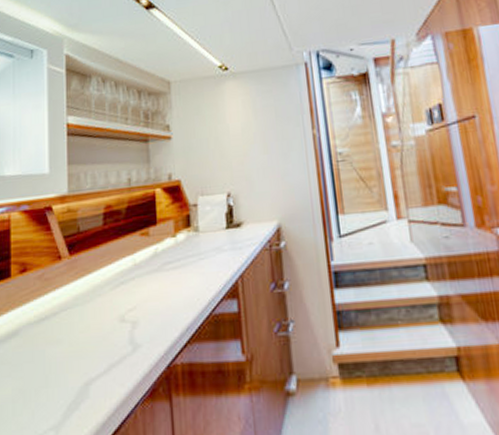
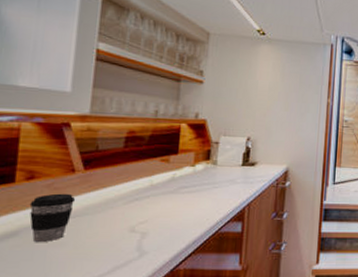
coffee cup: none [25,283,65,342] -> present [29,193,76,243]

